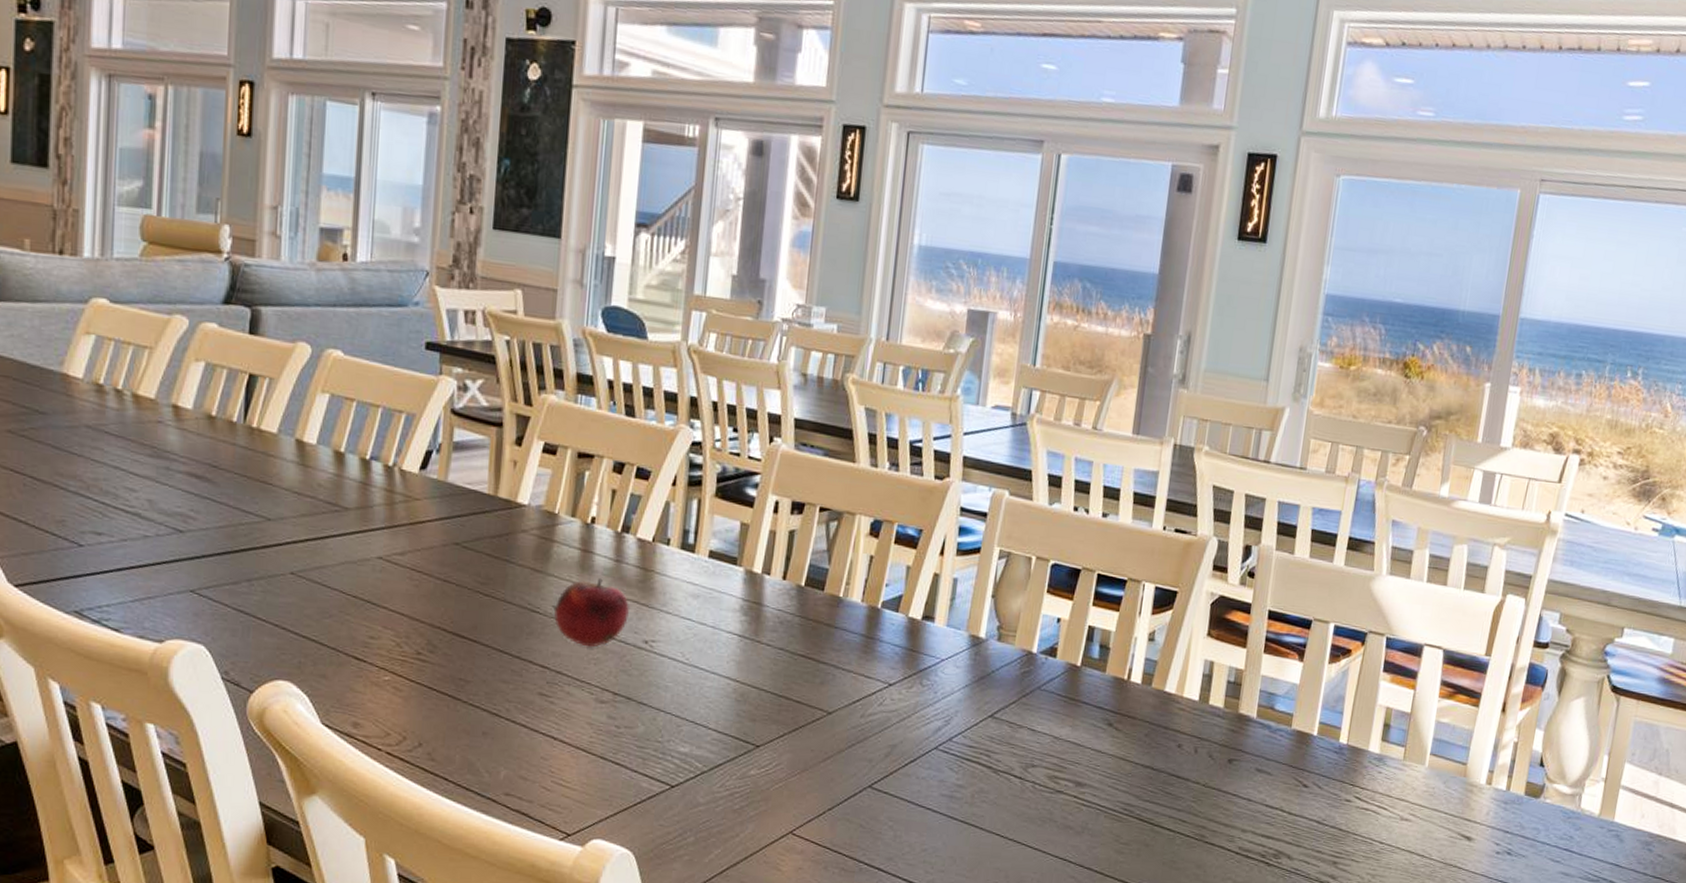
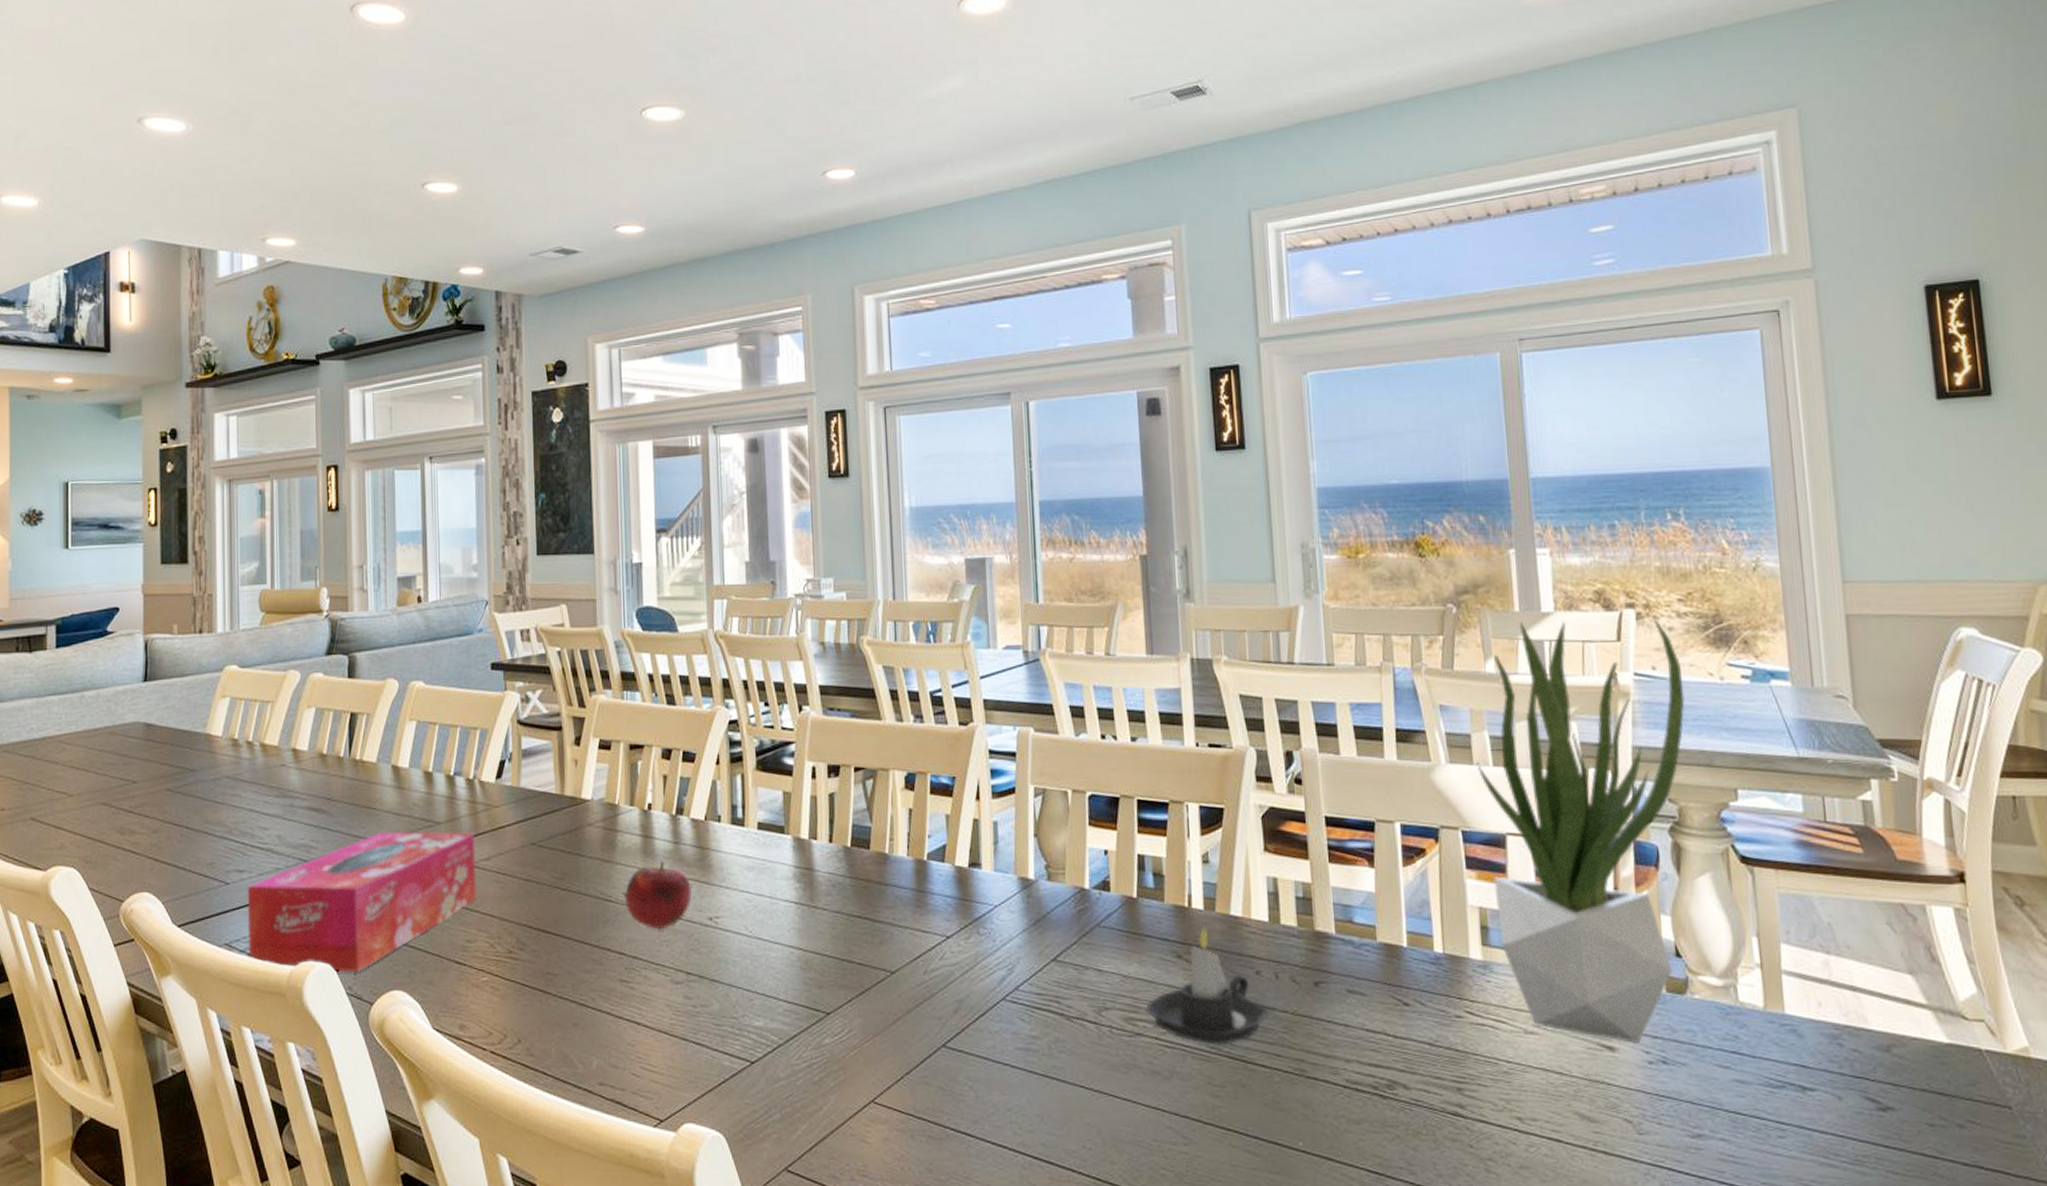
tissue box: none [102,510,389,658] -> present [247,831,477,973]
candle: none [1069,697,1184,808] -> present [1145,925,1271,1045]
potted plant: none [1398,453,1606,836] -> present [1476,616,1685,1043]

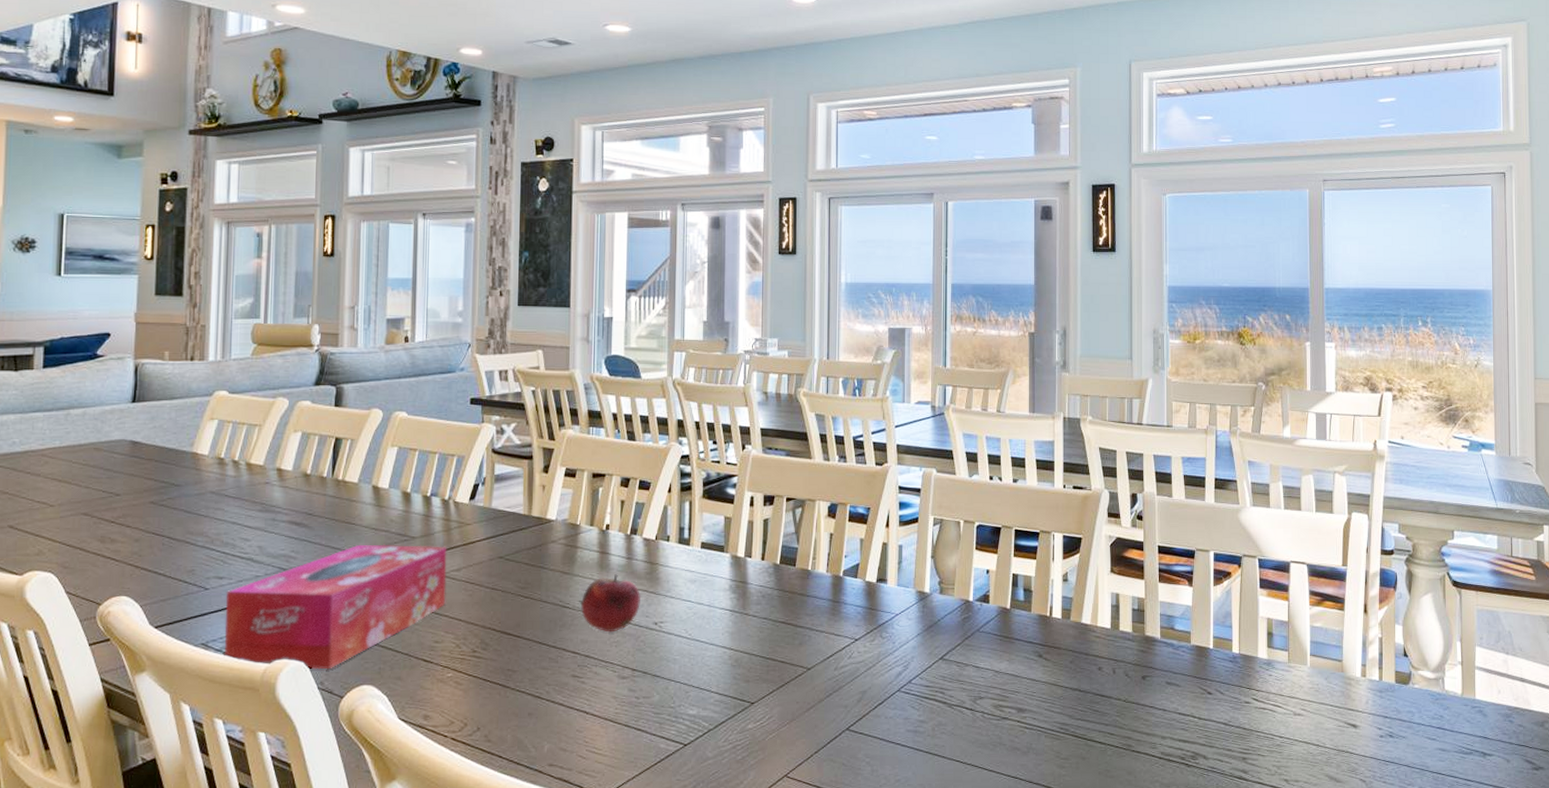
candle: present [1145,925,1271,1045] -> none [1011,630,1108,727]
potted plant: present [1476,616,1685,1043] -> none [1272,398,1422,722]

